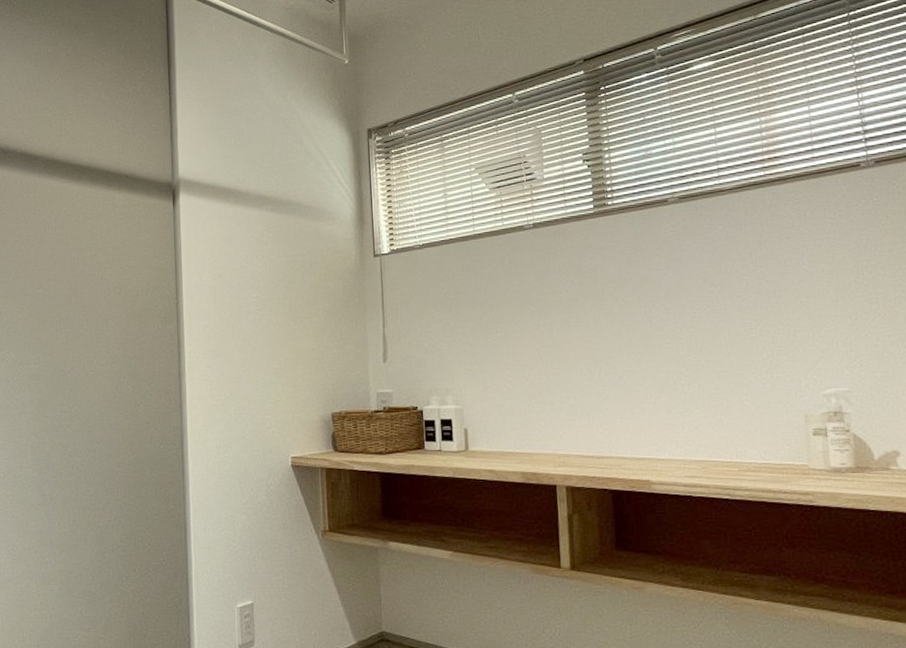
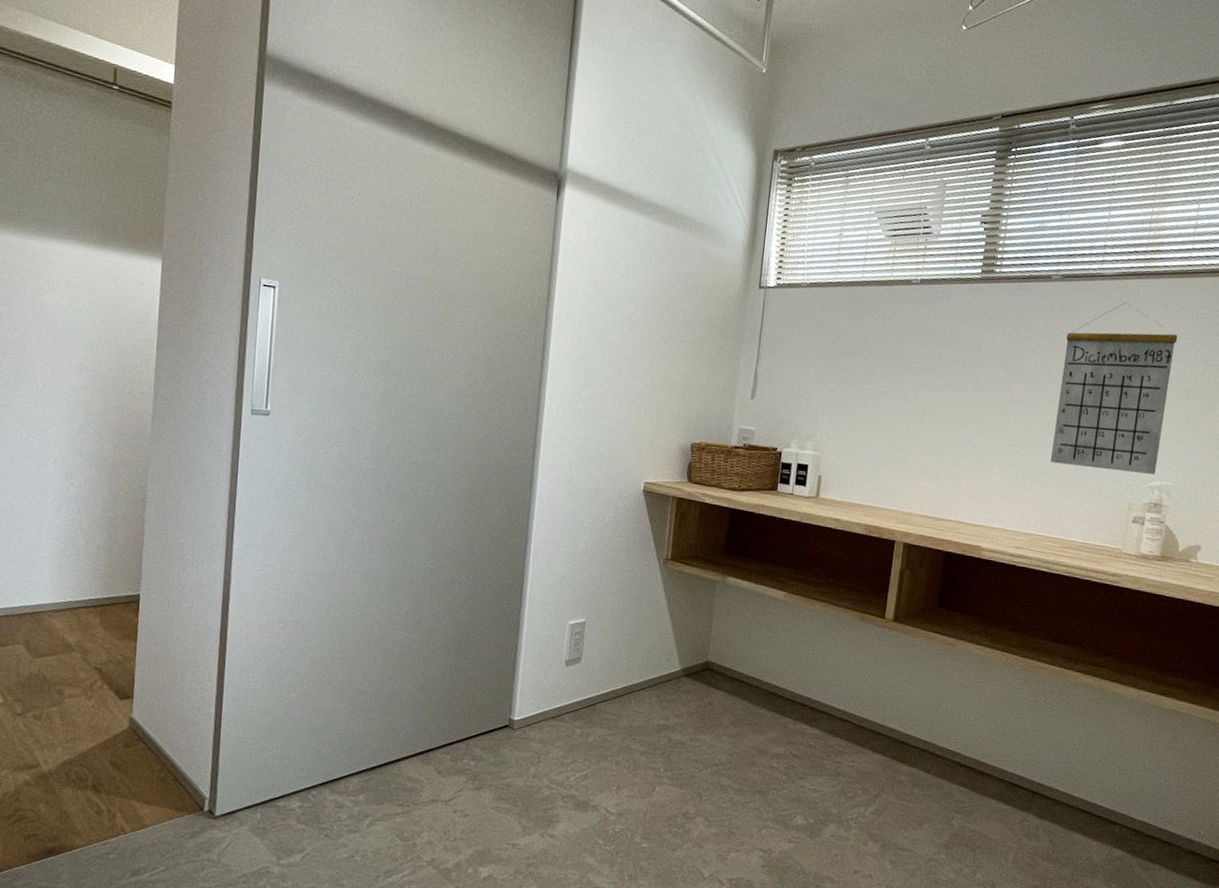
calendar: none [696,212,828,384] -> present [1050,301,1178,474]

